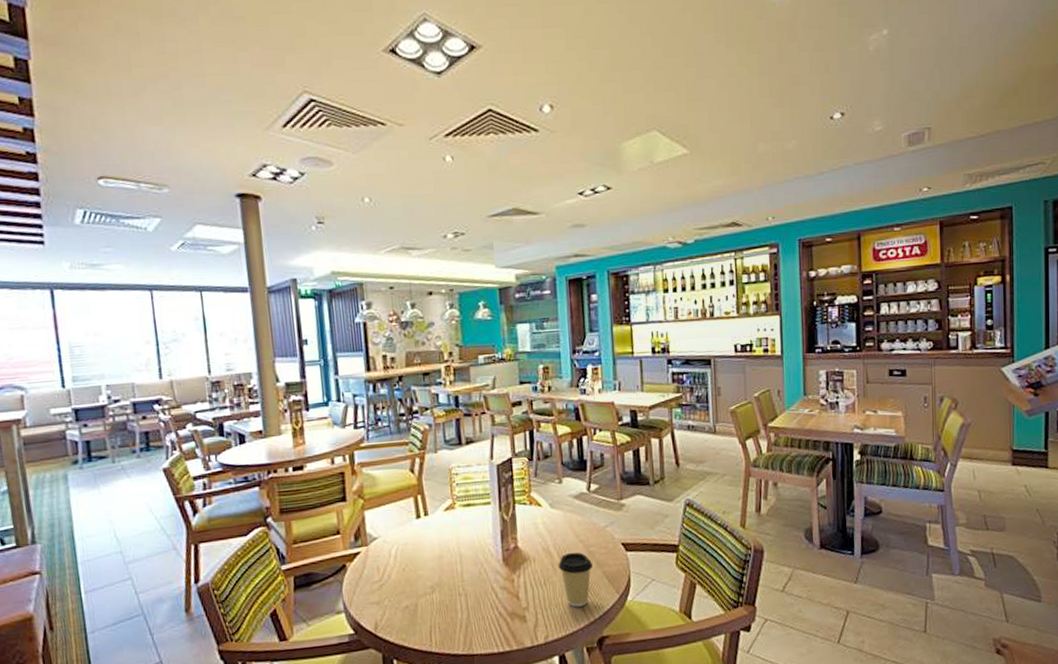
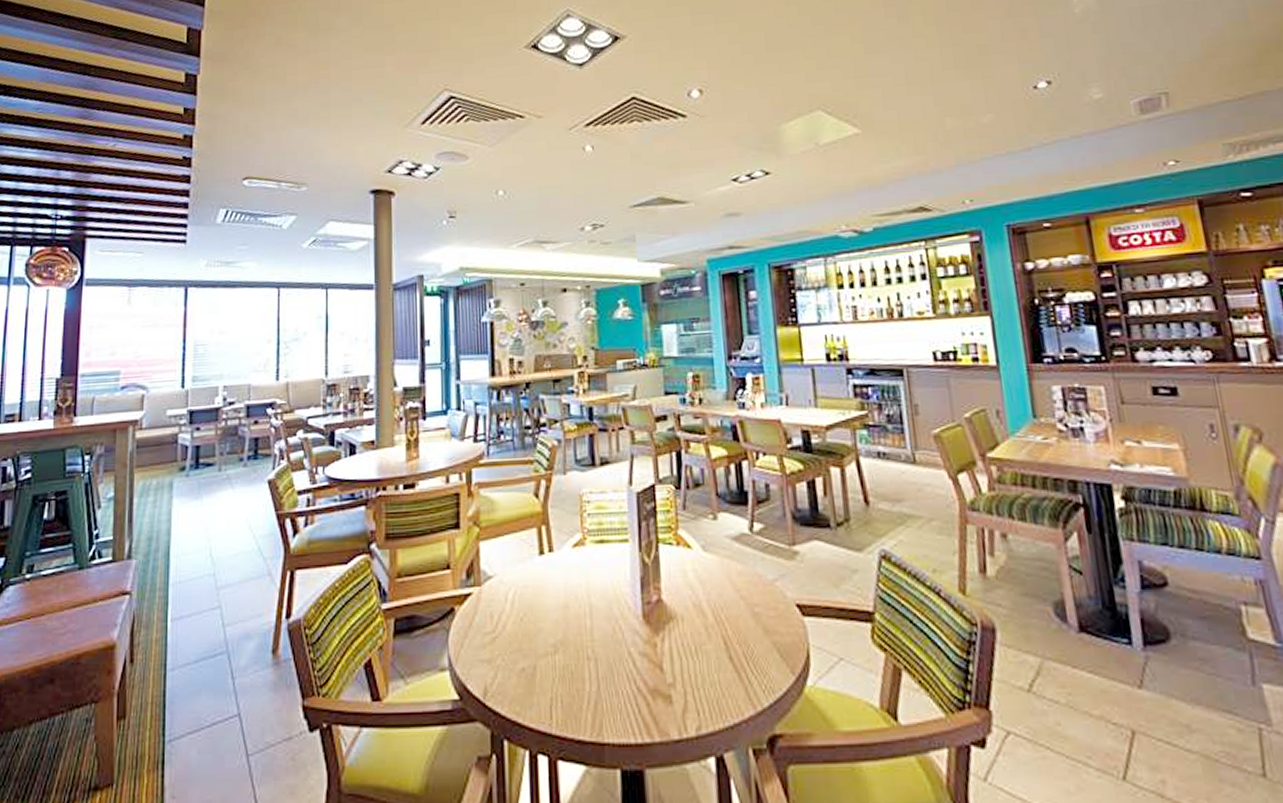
coffee cup: present [558,552,592,607] -> none [713,612,758,689]

